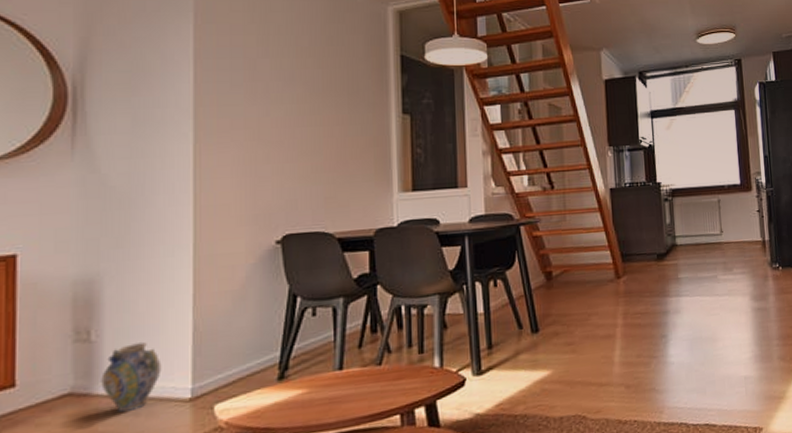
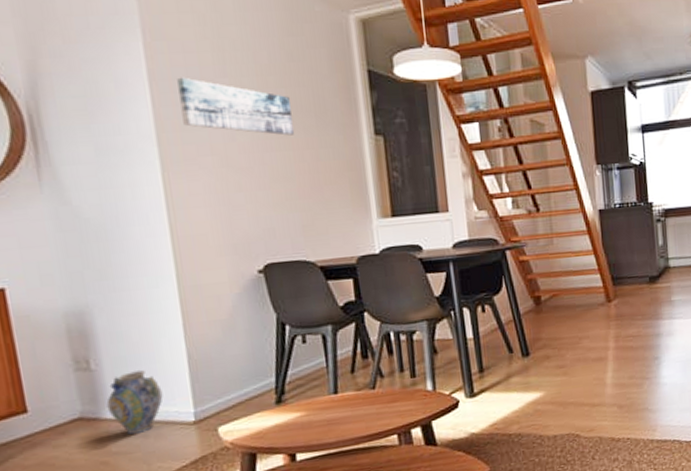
wall art: none [221,56,326,112] -> present [177,77,294,136]

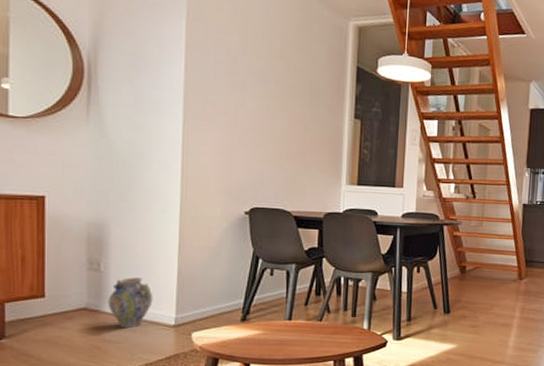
wall art: present [177,77,294,136] -> none [206,51,292,109]

